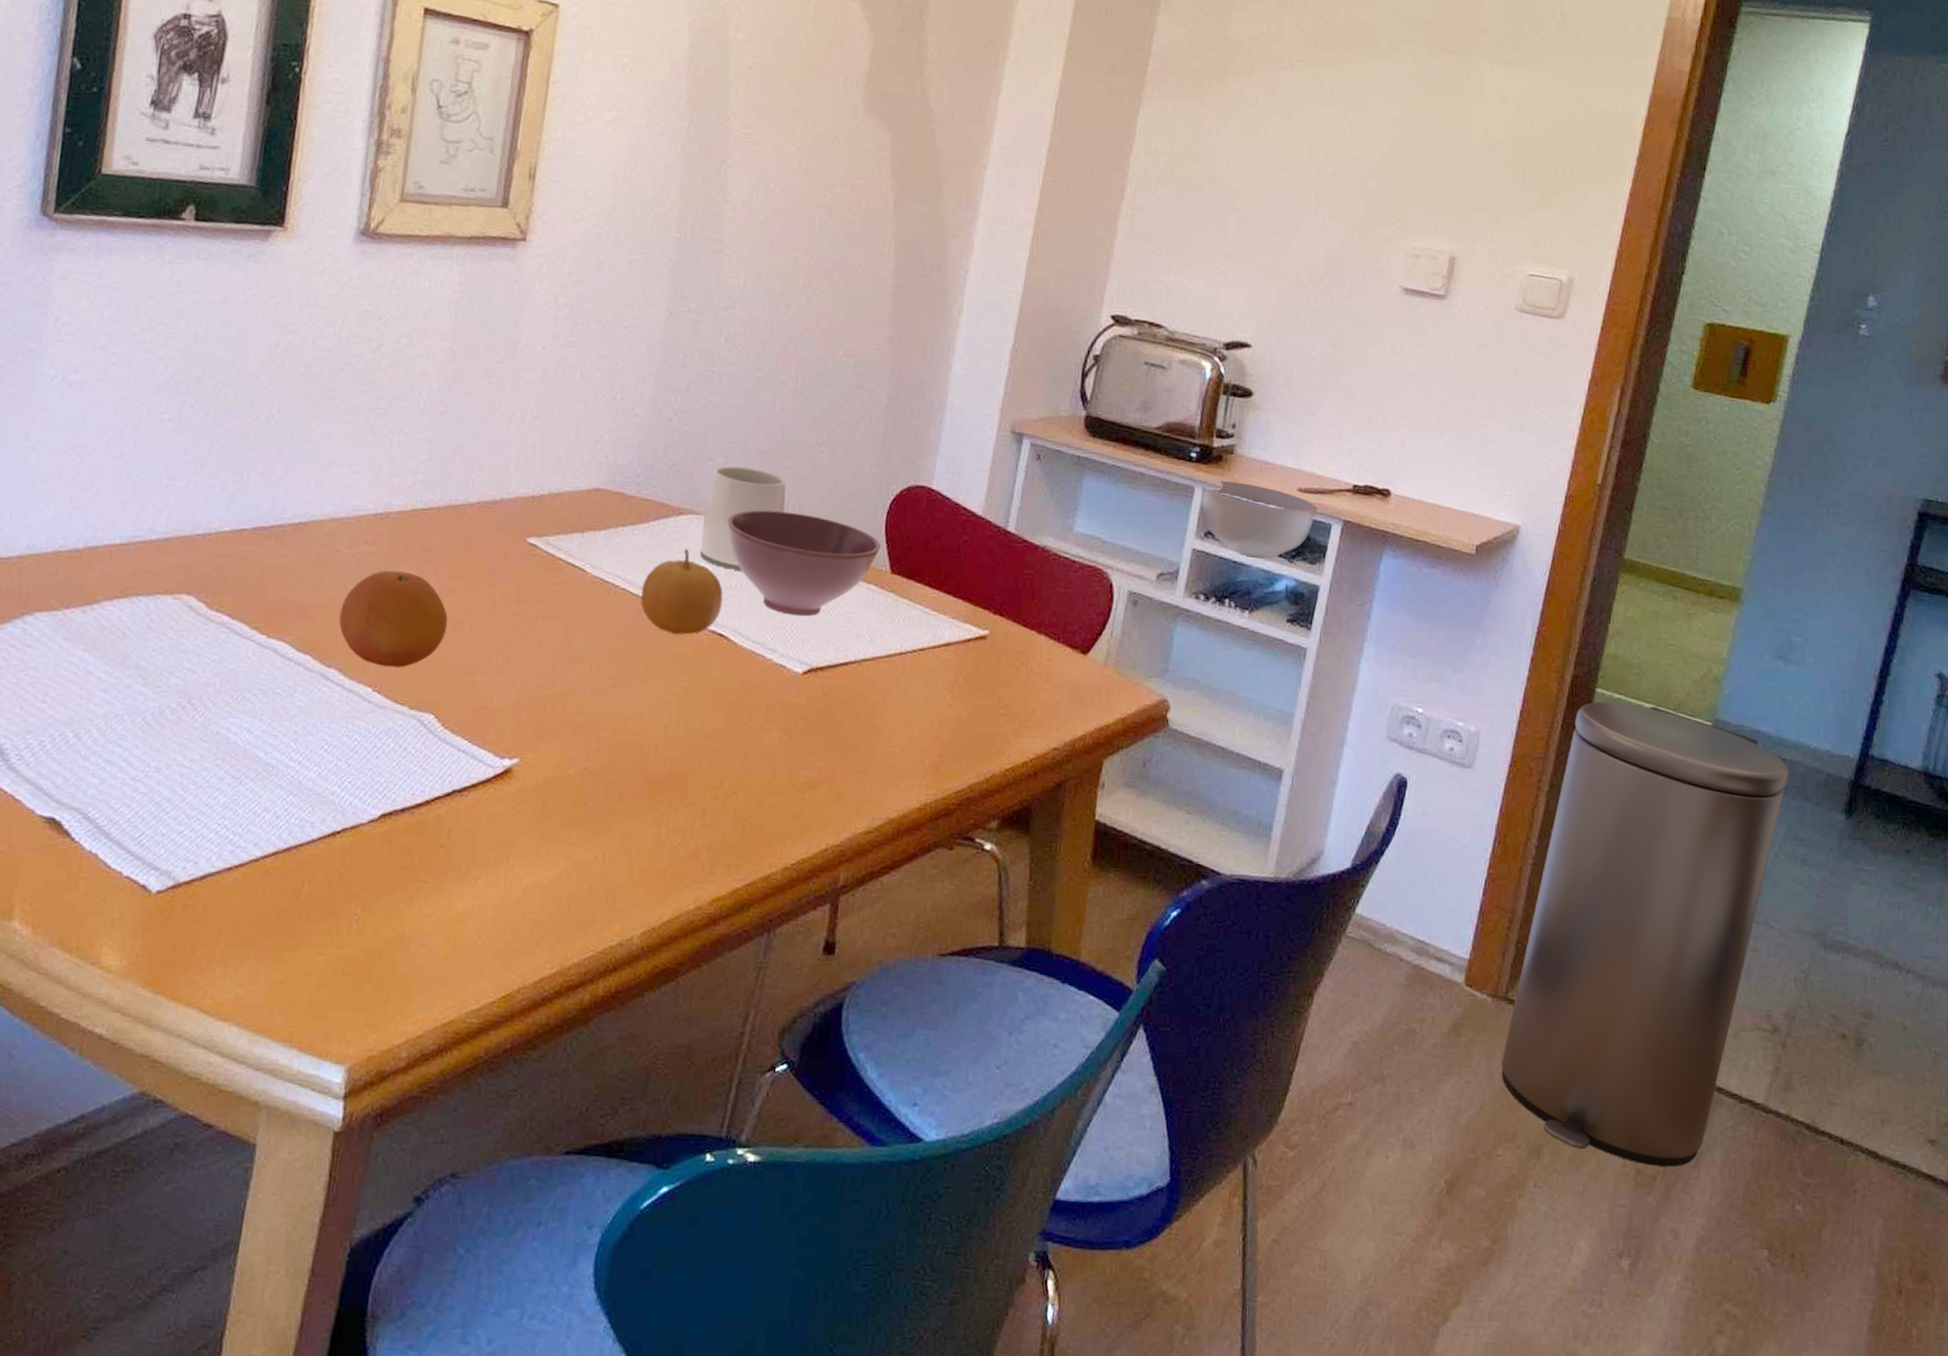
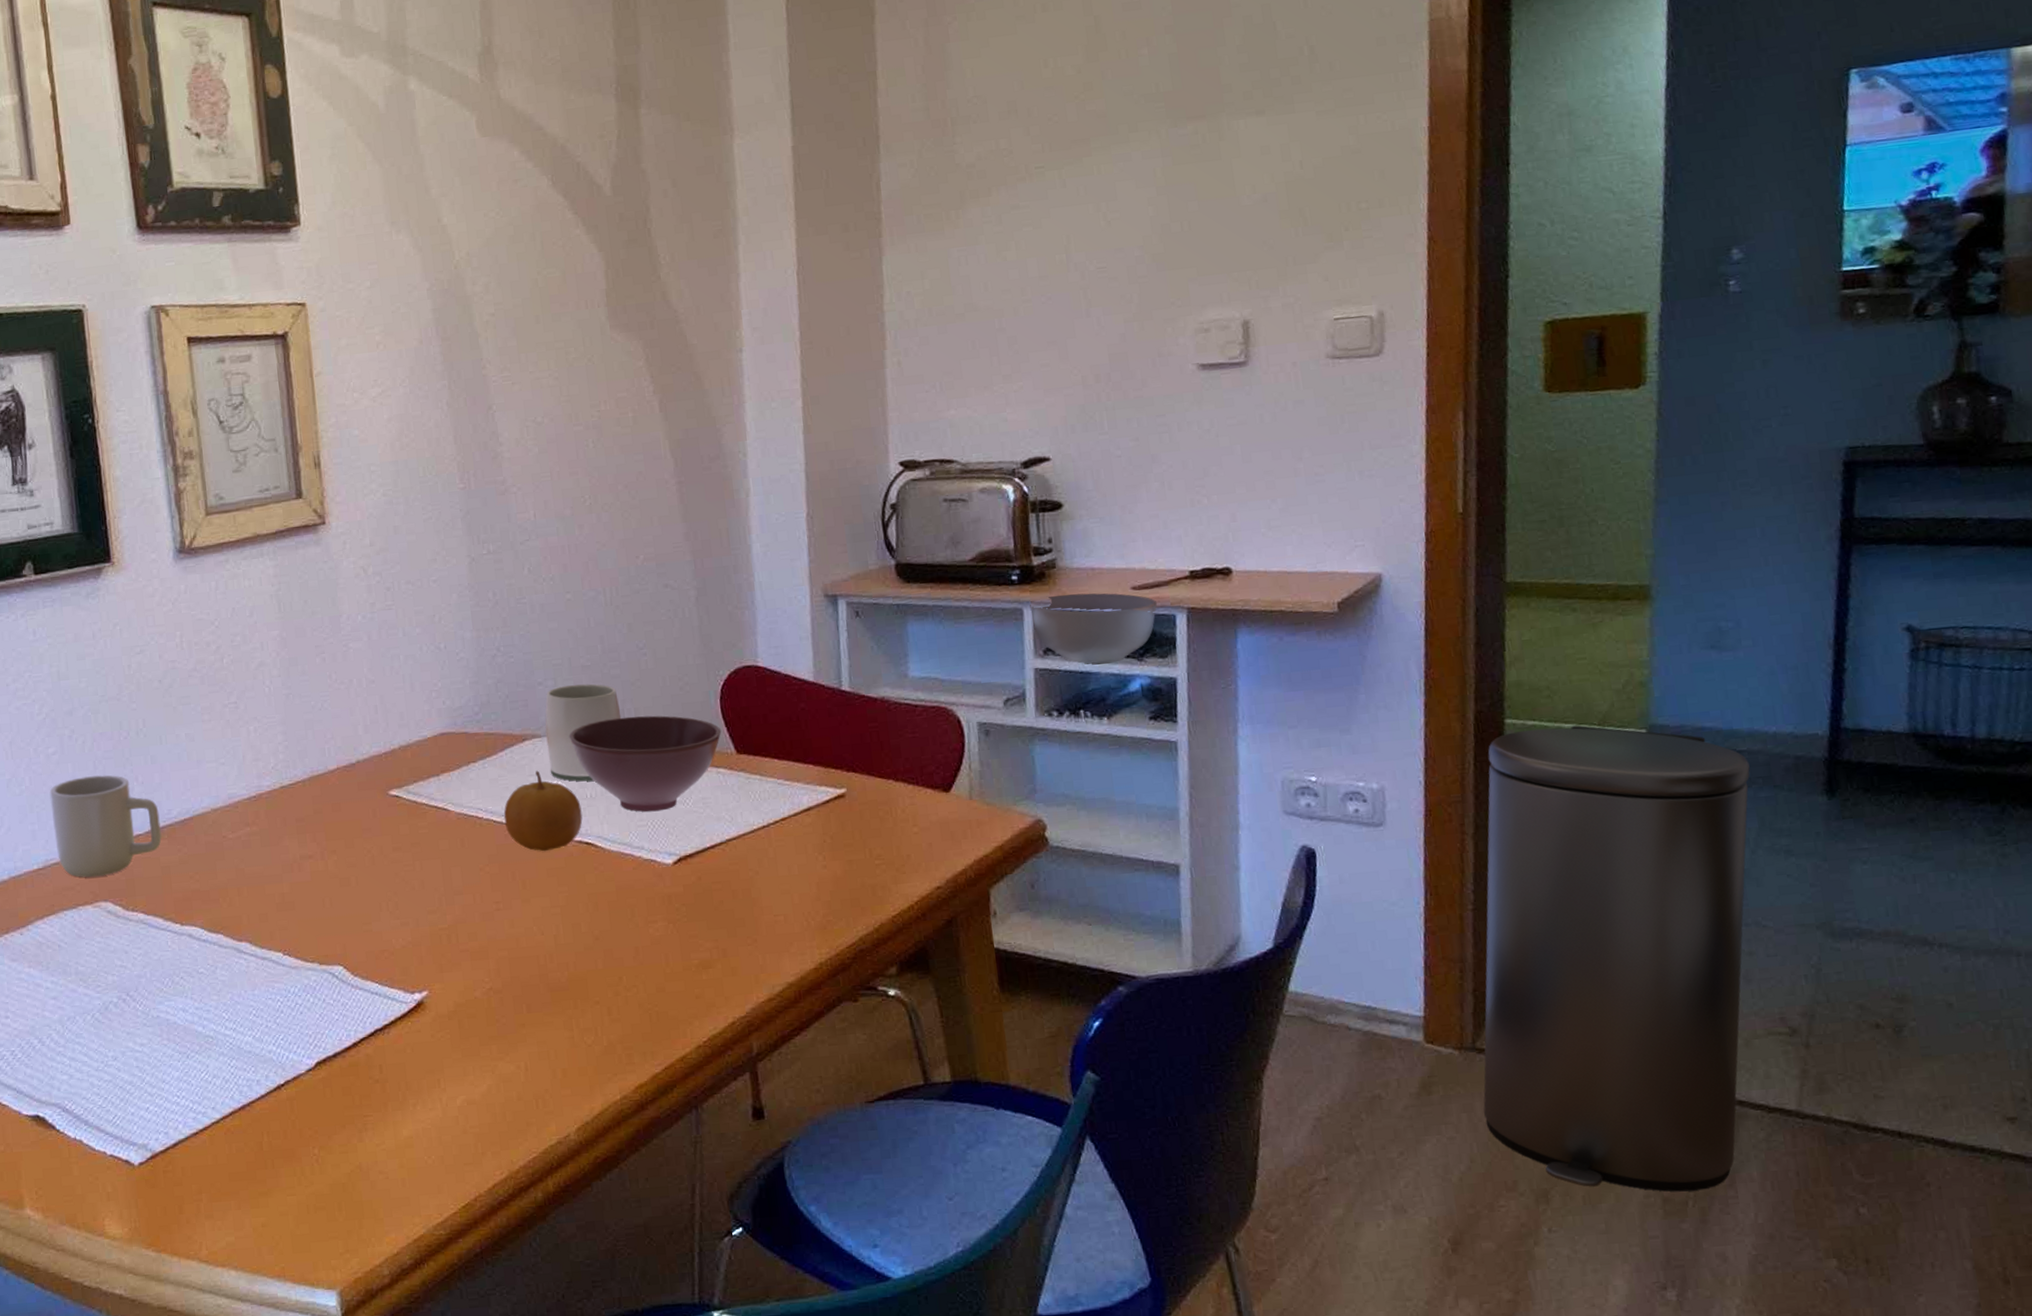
mug: none [146,452,273,566] -> present [49,774,162,878]
fruit: present [339,570,448,668] -> none [238,843,336,932]

